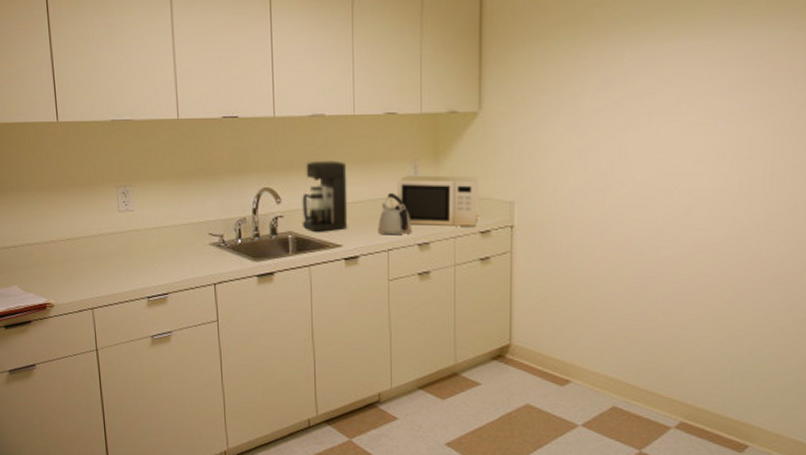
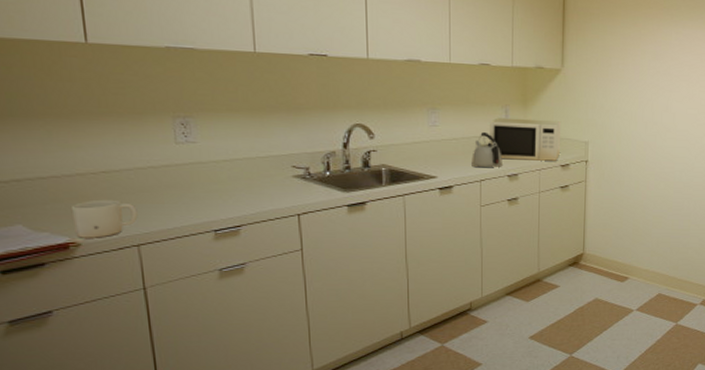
mug: none [47,264,92,300] -> present [70,199,138,238]
coffee maker: present [302,160,348,232] -> none [397,101,443,165]

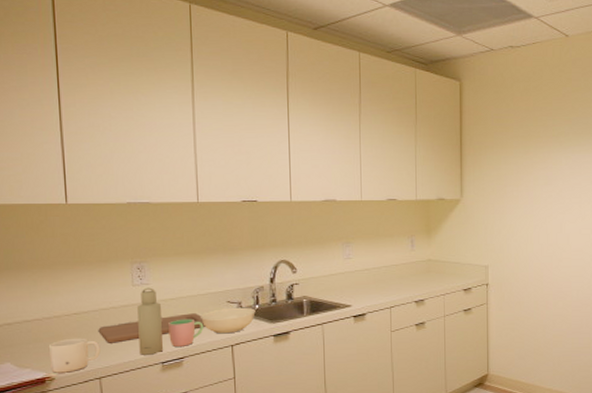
cutting board: none [134,177,266,207] -> present [98,313,205,343]
bottle: none [182,146,217,222] -> present [137,287,164,355]
cup: none [221,183,265,214] -> present [168,318,204,347]
bowl: none [261,173,326,202] -> present [201,307,256,334]
kettle: present [472,132,502,168] -> none [382,262,410,296]
microwave: present [490,117,560,161] -> none [398,247,462,286]

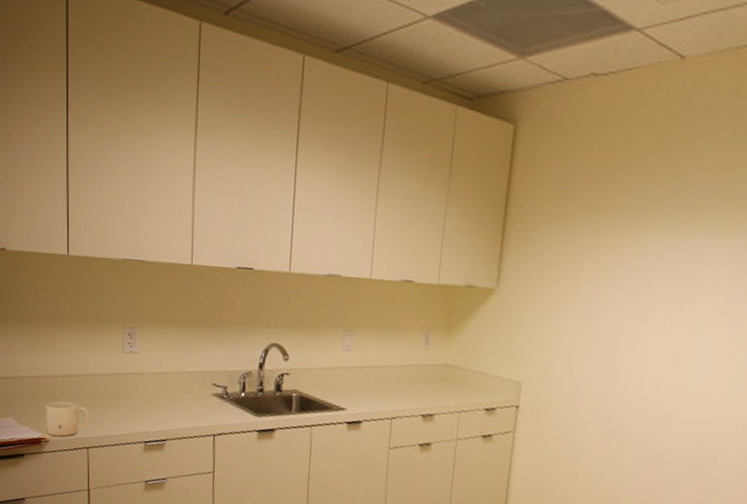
cutting board: present [98,313,205,343] -> none [89,391,189,413]
bottle: present [137,287,164,355] -> none [125,357,148,432]
cup: present [168,318,204,347] -> none [153,396,188,428]
bowl: present [201,307,256,334] -> none [185,391,241,421]

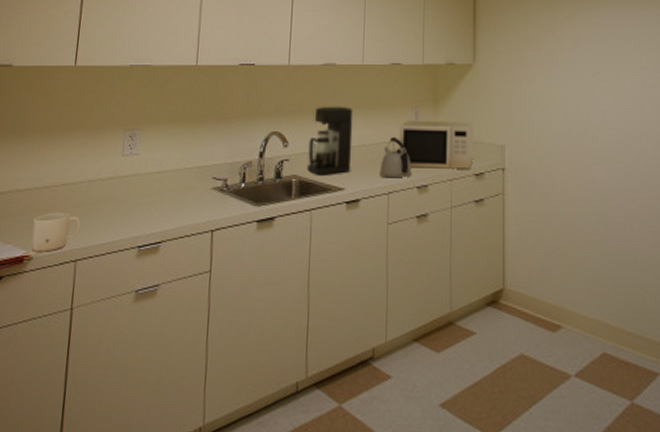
coffee maker: none [308,321,359,394] -> present [307,106,354,175]
kettle: none [383,361,418,404] -> present [380,138,412,178]
microwave: none [405,344,489,403] -> present [399,120,473,169]

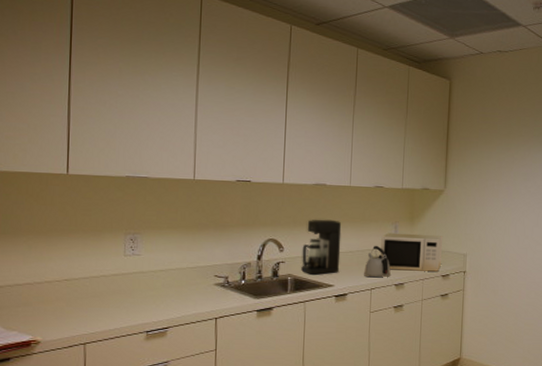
mug: present [31,212,82,252] -> none [36,303,88,337]

